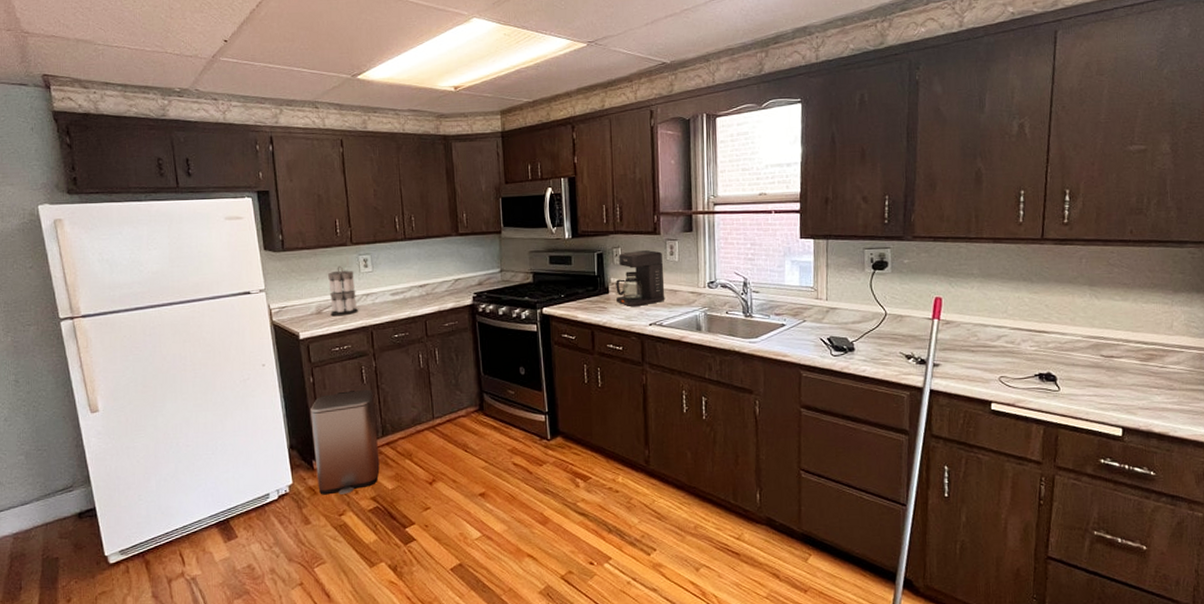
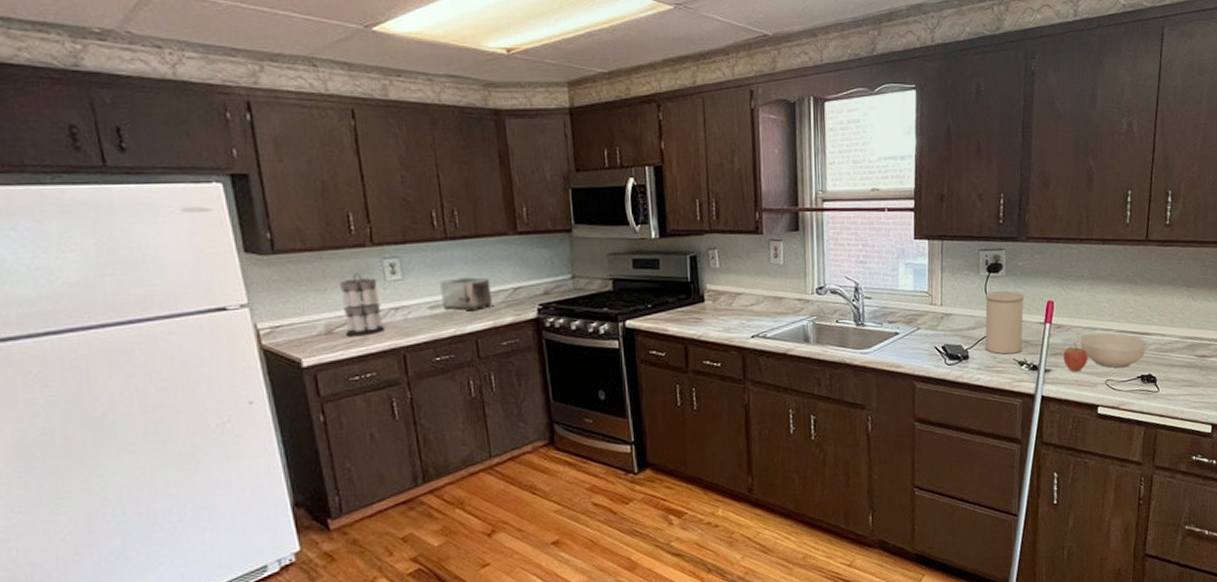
pedal bin: present [310,389,380,495] -> none [322,426,421,561]
toaster: none [399,270,438,298] -> present [439,277,492,312]
coffee maker: present [616,250,665,307] -> none [712,252,769,318]
canister: none [870,287,911,348] -> present [985,291,1024,355]
fruit: none [953,338,980,368] -> present [1063,342,1088,372]
bowl: none [970,329,1047,365] -> present [1079,332,1148,368]

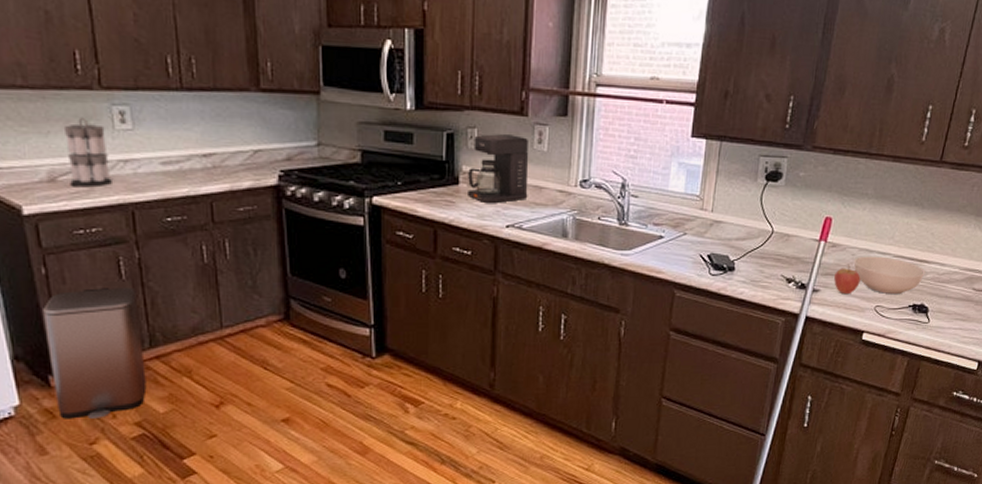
pedal bin: none [322,426,421,561] -> present [43,286,147,419]
toaster: present [439,277,492,312] -> none [172,133,229,172]
coffee maker: none [712,252,769,318] -> present [468,134,529,204]
canister: present [985,291,1024,355] -> none [753,202,801,270]

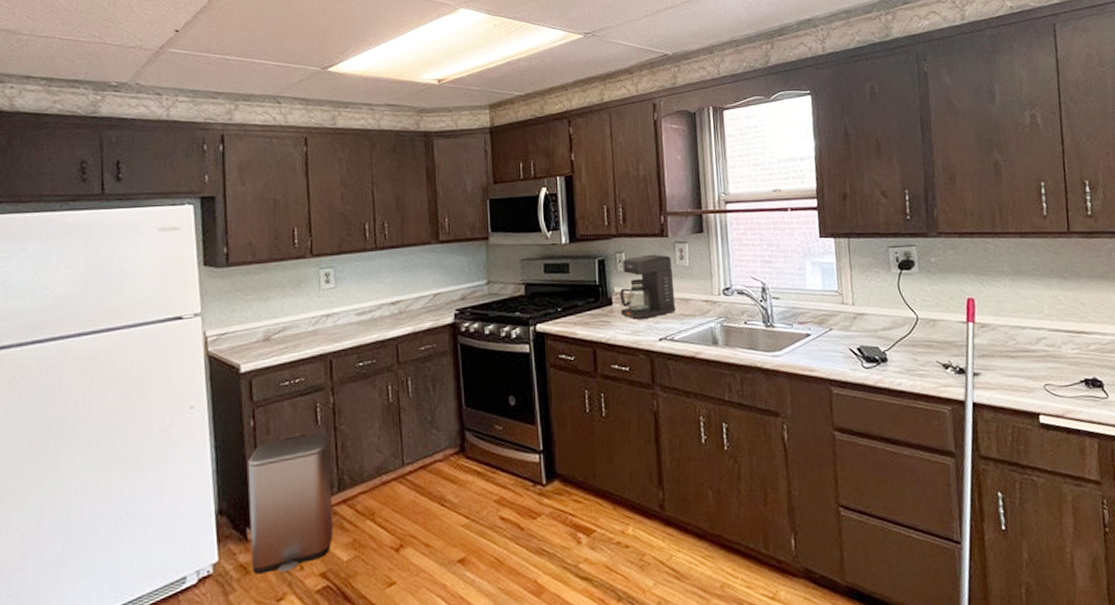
spice rack: present [63,116,114,188] -> none [279,281,317,344]
fruit: present [834,264,861,295] -> none [992,343,1021,376]
bowl: present [853,256,926,295] -> none [1008,331,1088,371]

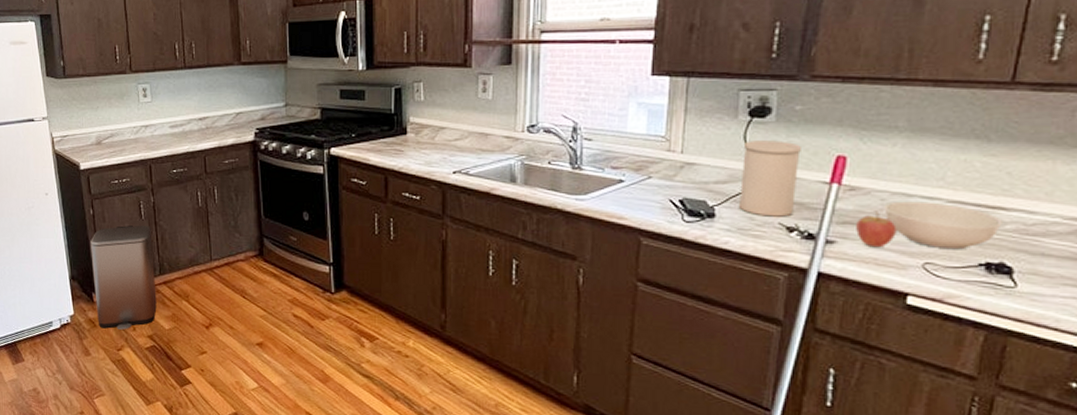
coffee maker: present [620,254,676,320] -> none [415,86,474,152]
canister: none [899,288,946,357] -> present [739,140,801,217]
fruit: none [992,343,1021,376] -> present [856,210,897,248]
bowl: none [1008,331,1088,371] -> present [884,201,1003,250]

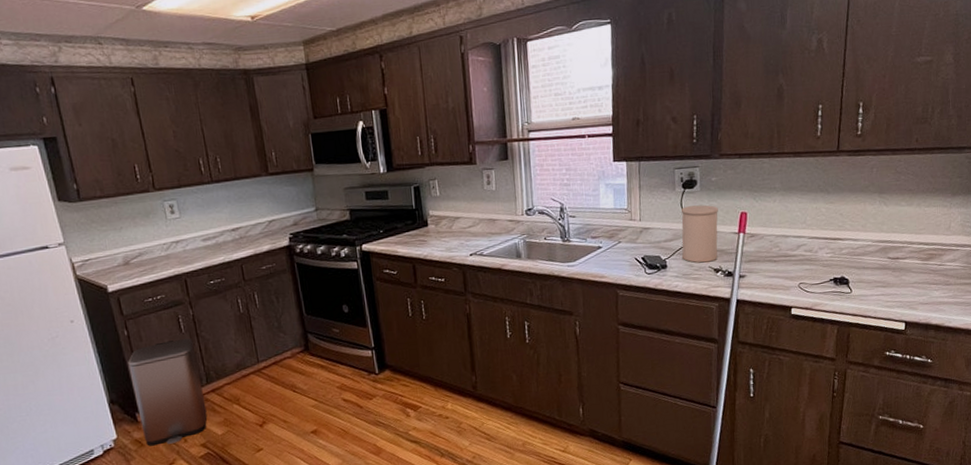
fruit: present [856,210,897,248] -> none [757,250,781,277]
bowl: present [884,201,1003,250] -> none [772,239,841,272]

